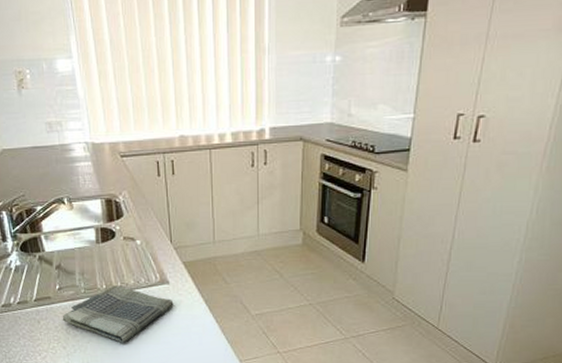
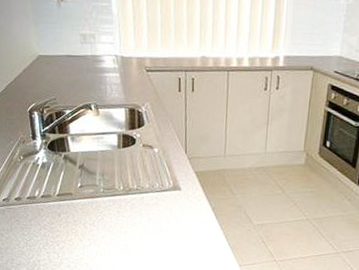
dish towel: present [62,285,174,343] -> none [81,187,184,241]

